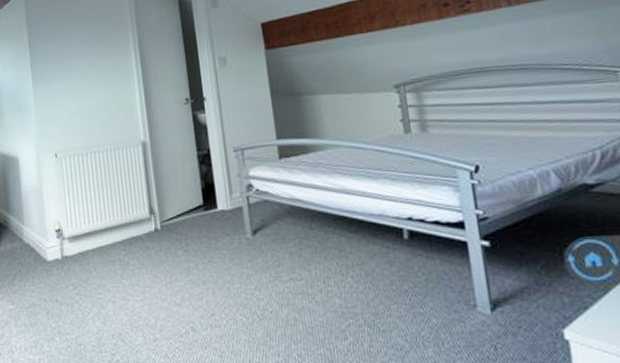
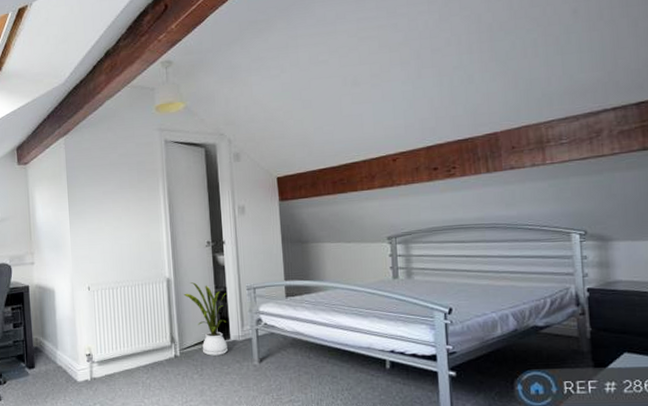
house plant: none [161,145,215,228] -> present [183,282,228,356]

